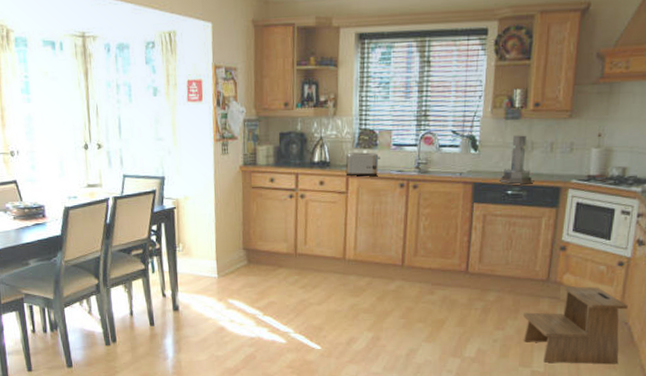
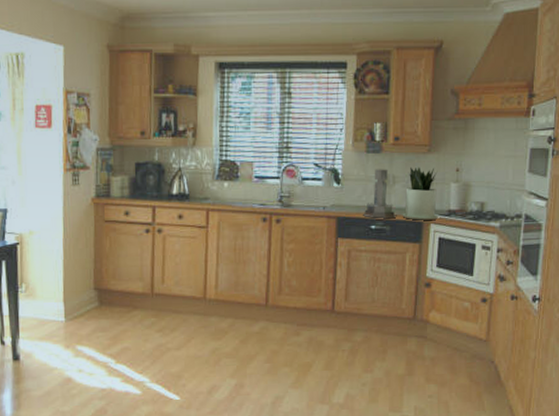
toaster: present [345,152,380,177] -> none [205,184,242,211]
step stool: present [523,286,628,365] -> none [392,324,493,407]
planter: none [538,132,579,187] -> present [401,166,438,221]

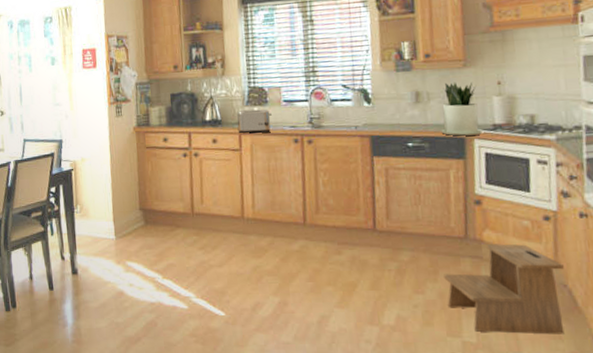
toaster: none [205,184,242,211] -> present [236,109,272,134]
paper towel holder: present [363,169,396,219] -> none [398,86,434,136]
step stool: none [392,324,493,407] -> present [444,244,565,335]

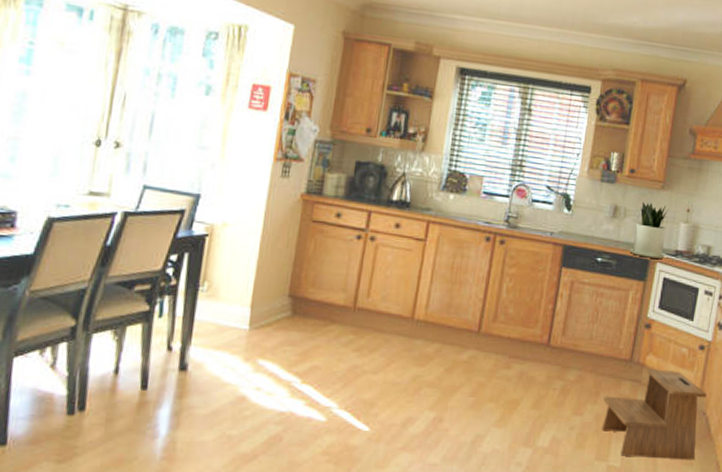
toaster: present [236,109,272,134] -> none [426,195,468,226]

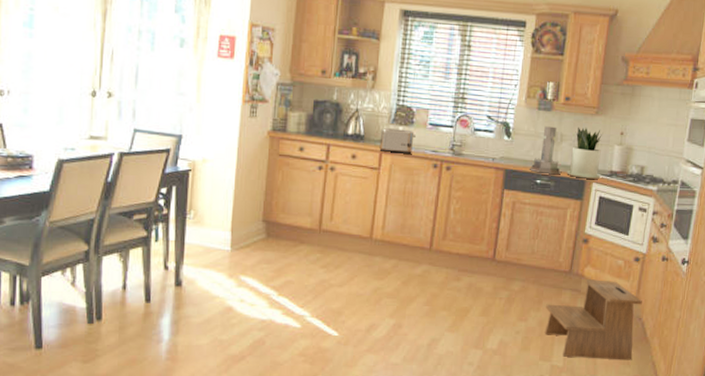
toaster: none [426,195,468,226] -> present [379,128,416,155]
paper towel holder: none [590,199,623,253] -> present [530,126,561,175]

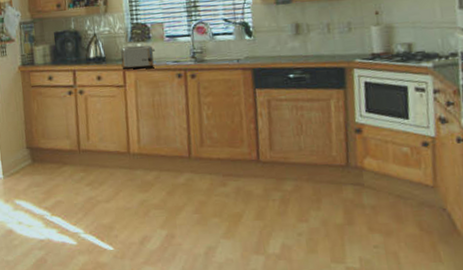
paper towel holder: present [530,126,561,175] -> none [279,18,315,68]
step stool: present [544,279,642,360] -> none [326,170,445,258]
planter: present [565,127,603,180] -> none [320,12,361,67]

